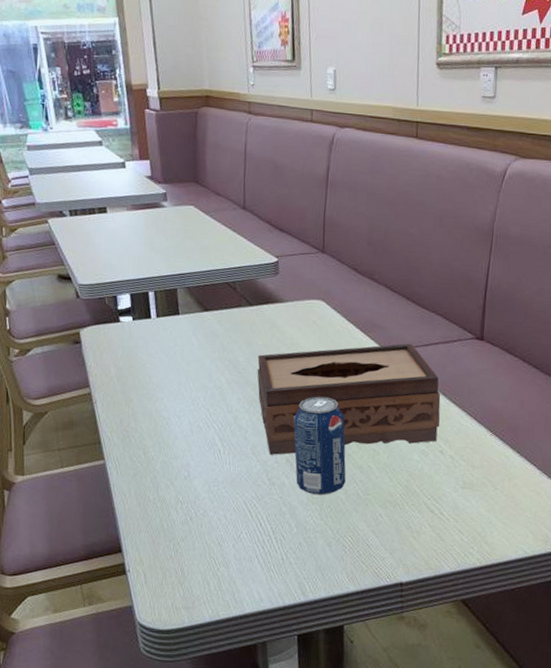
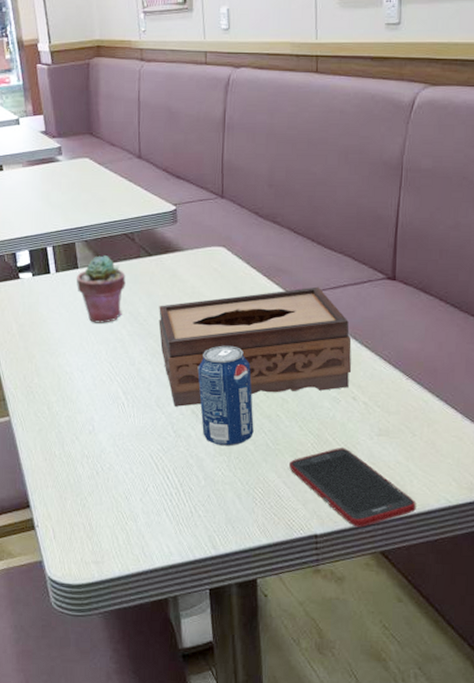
potted succulent: none [176,303,226,370] -> present [76,255,126,323]
cell phone: none [378,499,496,576] -> present [289,448,416,528]

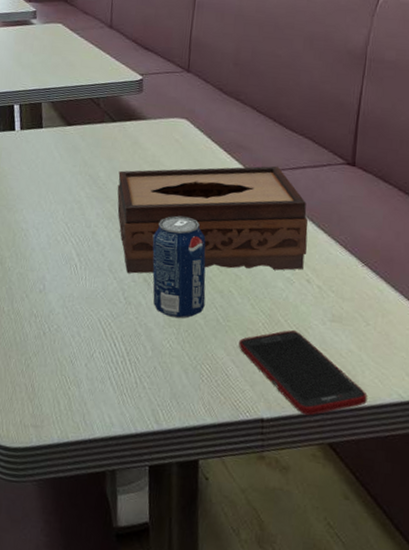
potted succulent: present [76,255,126,323] -> none [39,117,89,184]

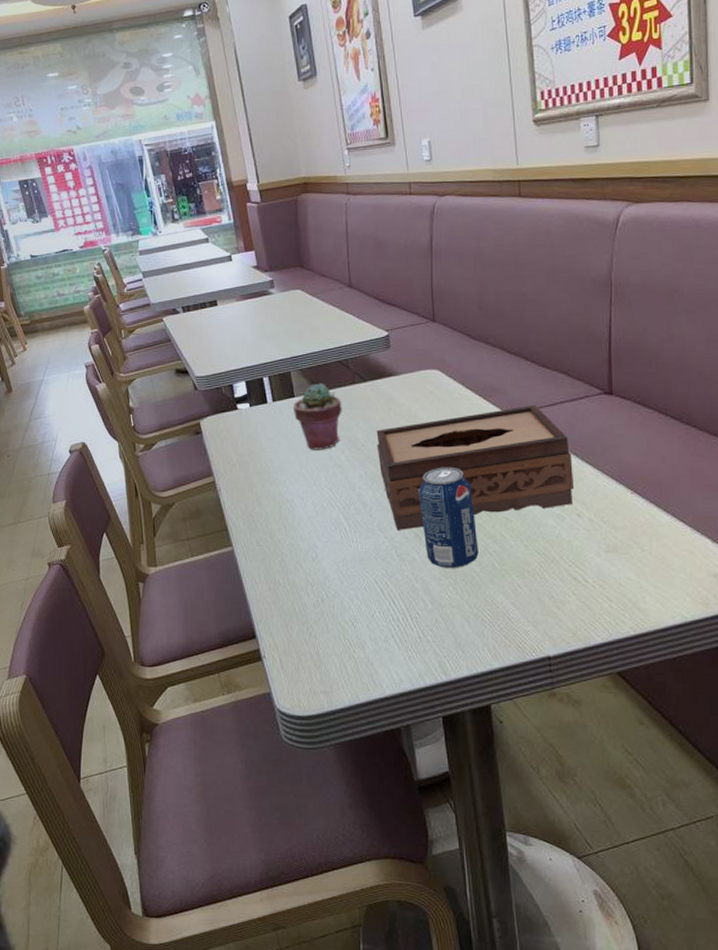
potted succulent: none [39,117,89,184] -> present [292,383,342,450]
cell phone: present [239,330,368,416] -> none [517,566,651,648]

